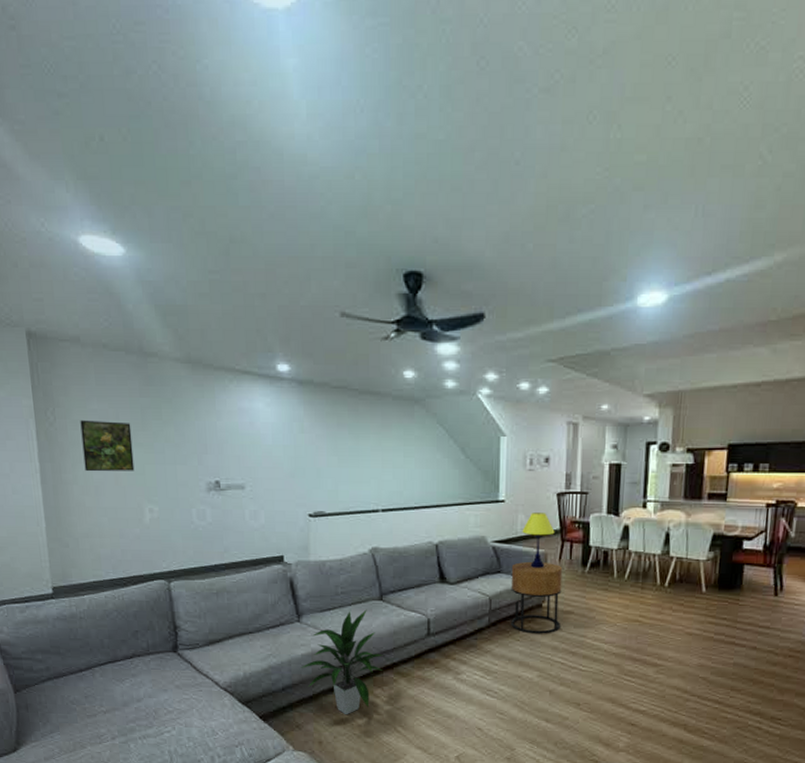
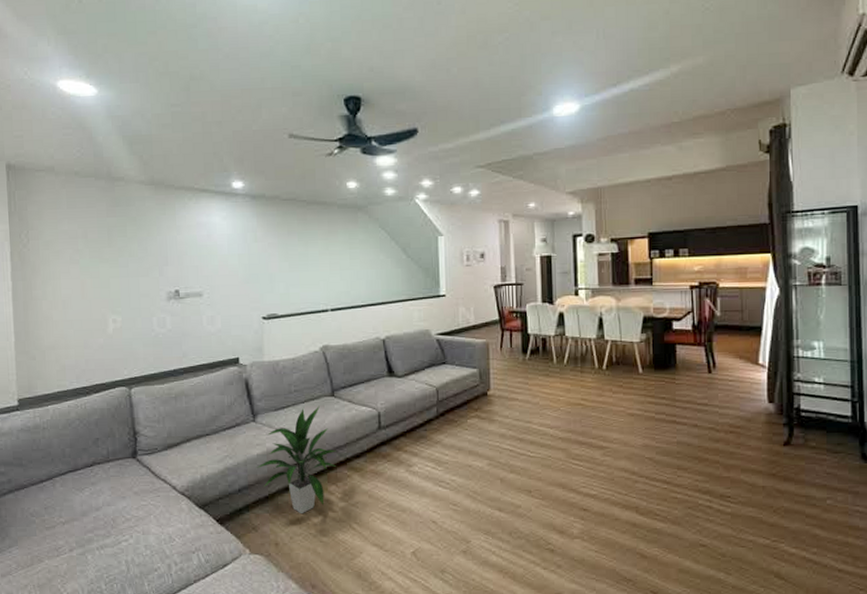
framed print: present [80,419,135,472] -> none [51,240,100,288]
side table: present [511,561,563,634] -> none [455,351,506,422]
table lamp: present [522,513,555,568] -> none [463,305,494,357]

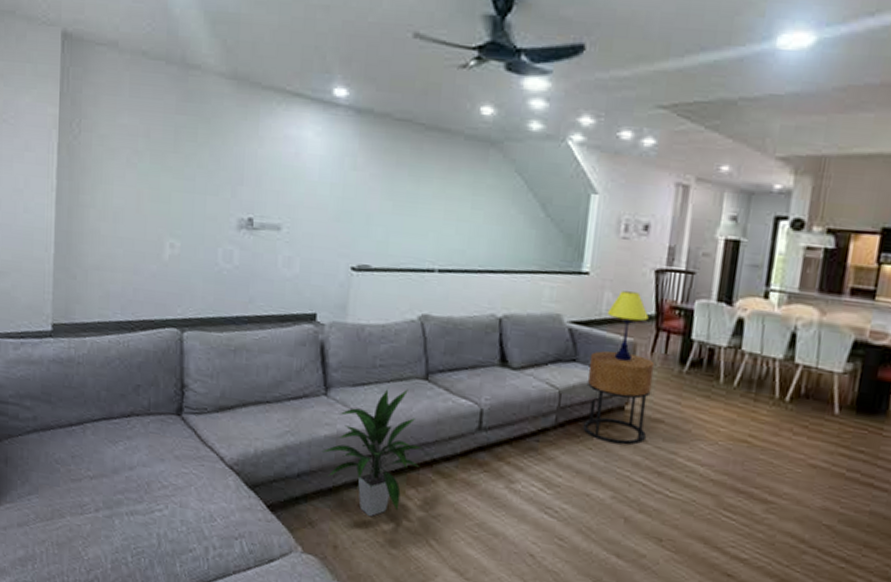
side table: none [455,351,506,422] -> present [583,351,655,445]
table lamp: none [463,305,494,357] -> present [607,291,649,361]

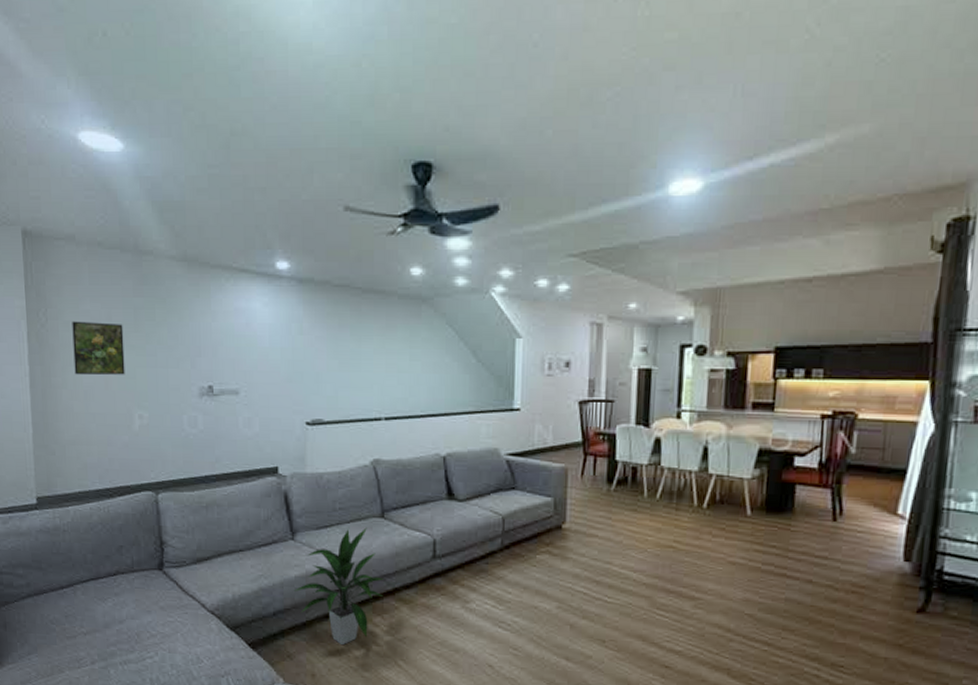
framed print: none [105,134,162,199] -> present [72,321,125,376]
side table: present [583,351,655,445] -> none [526,477,585,560]
table lamp: present [607,291,649,361] -> none [539,422,576,485]

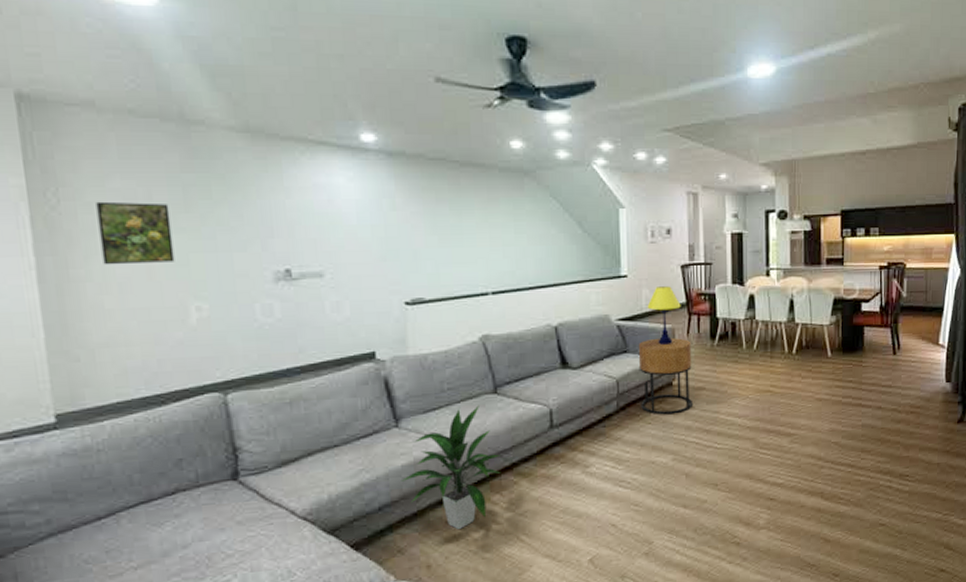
side table: none [526,477,585,560] -> present [638,338,692,415]
table lamp: none [539,422,576,485] -> present [647,286,681,345]

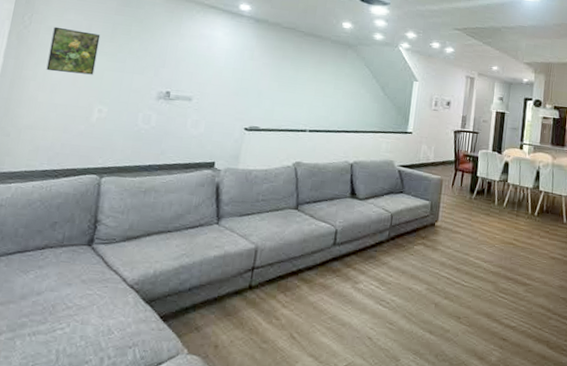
indoor plant: present [400,405,500,530] -> none [210,217,291,319]
side table: present [638,338,692,415] -> none [407,185,454,251]
table lamp: present [647,286,681,345] -> none [424,144,450,192]

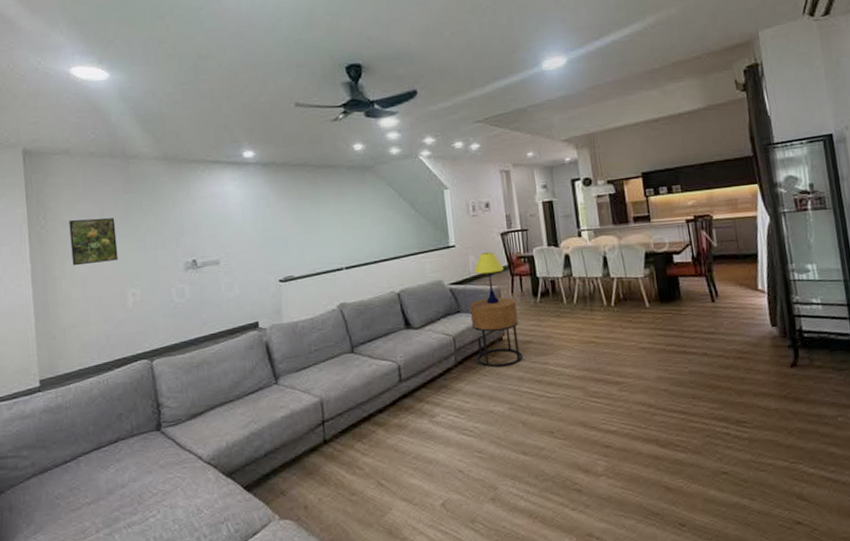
side table: none [407,185,454,251] -> present [469,297,523,368]
table lamp: none [424,144,450,192] -> present [474,252,504,304]

